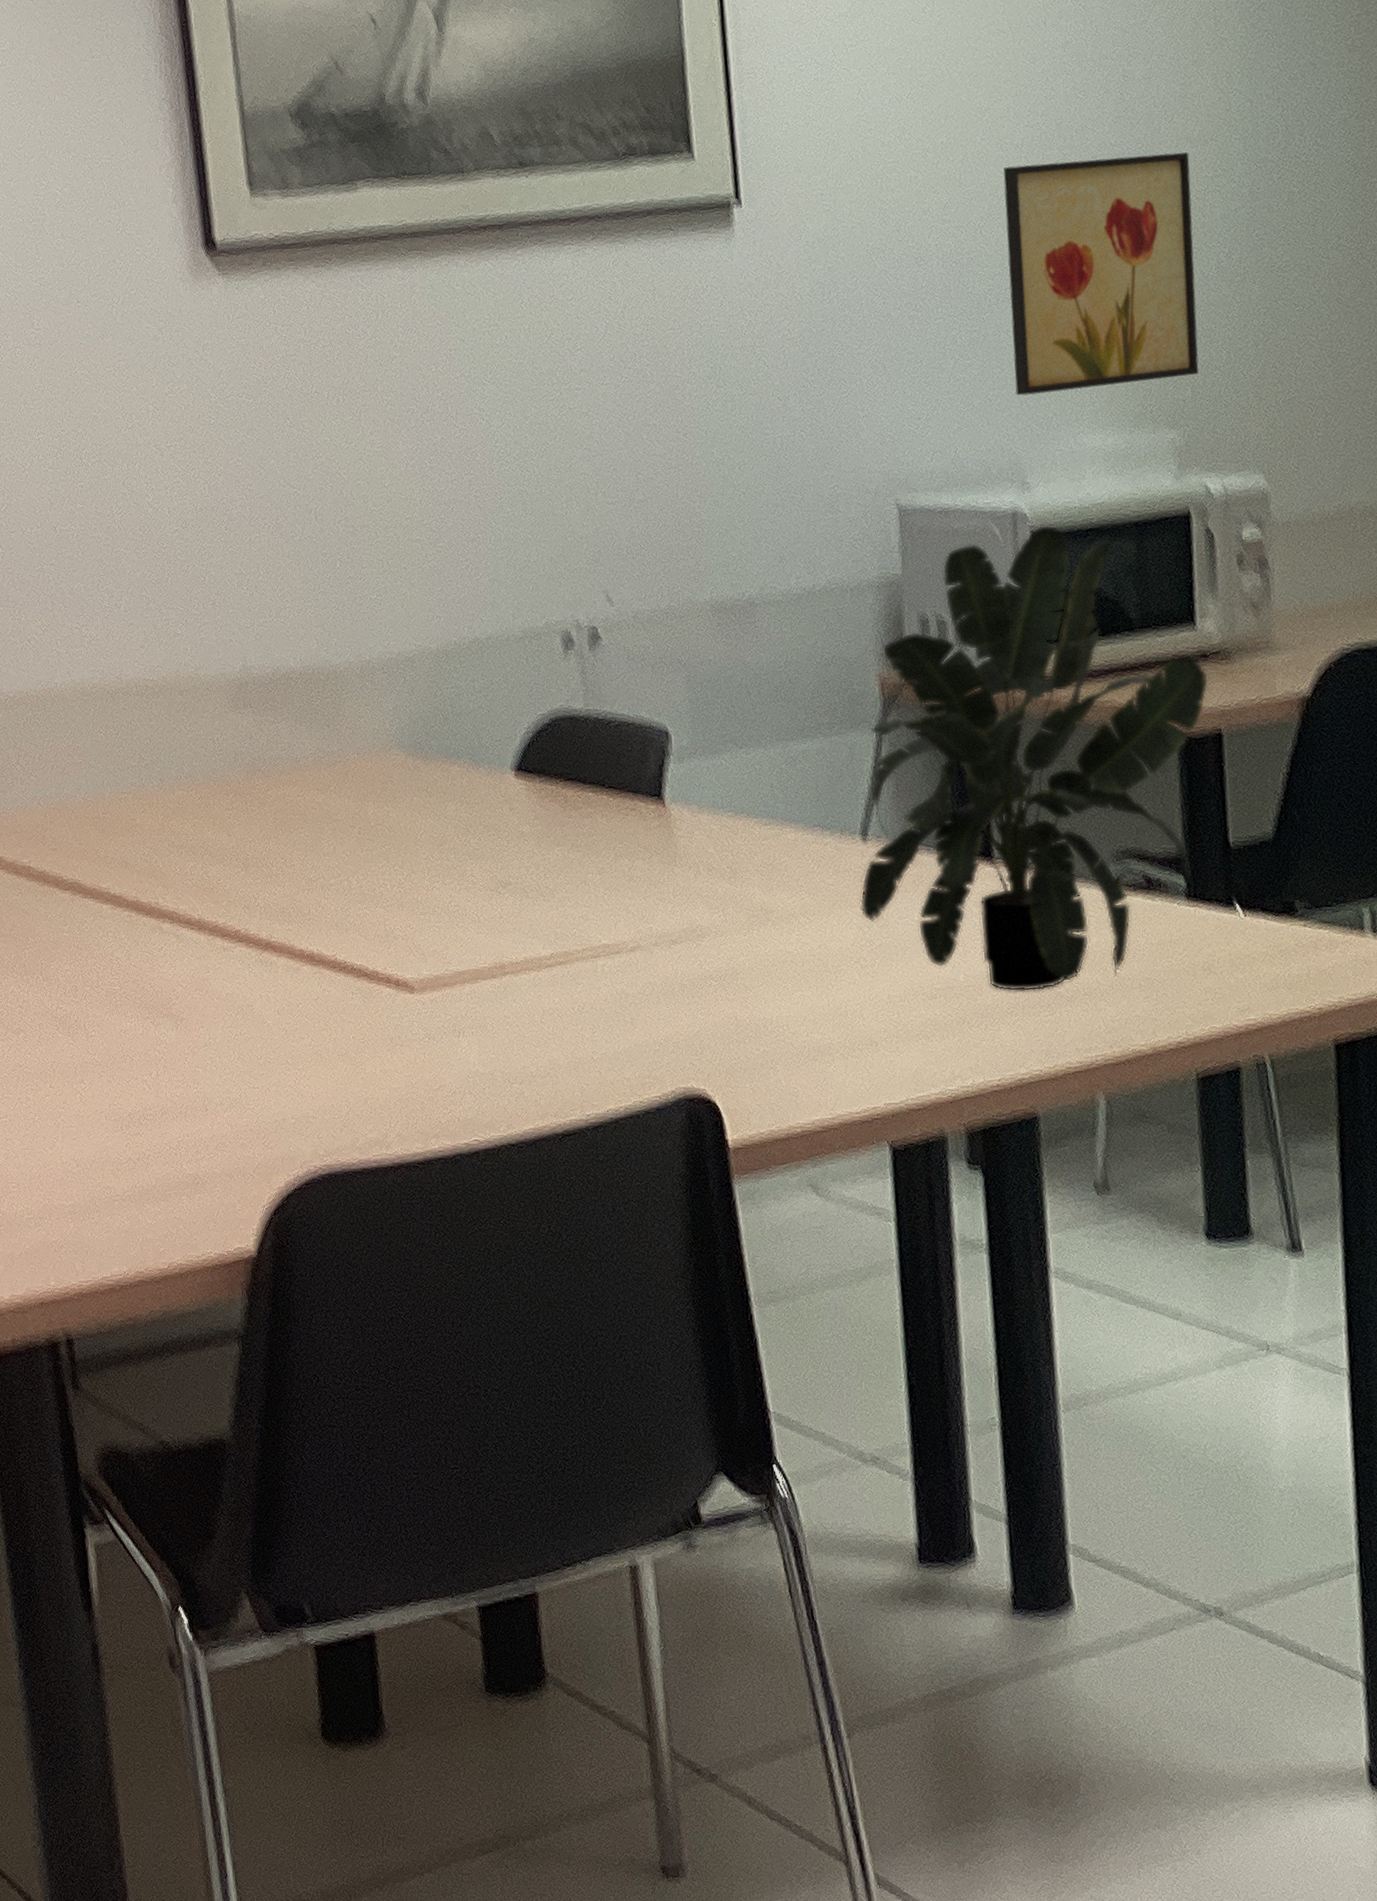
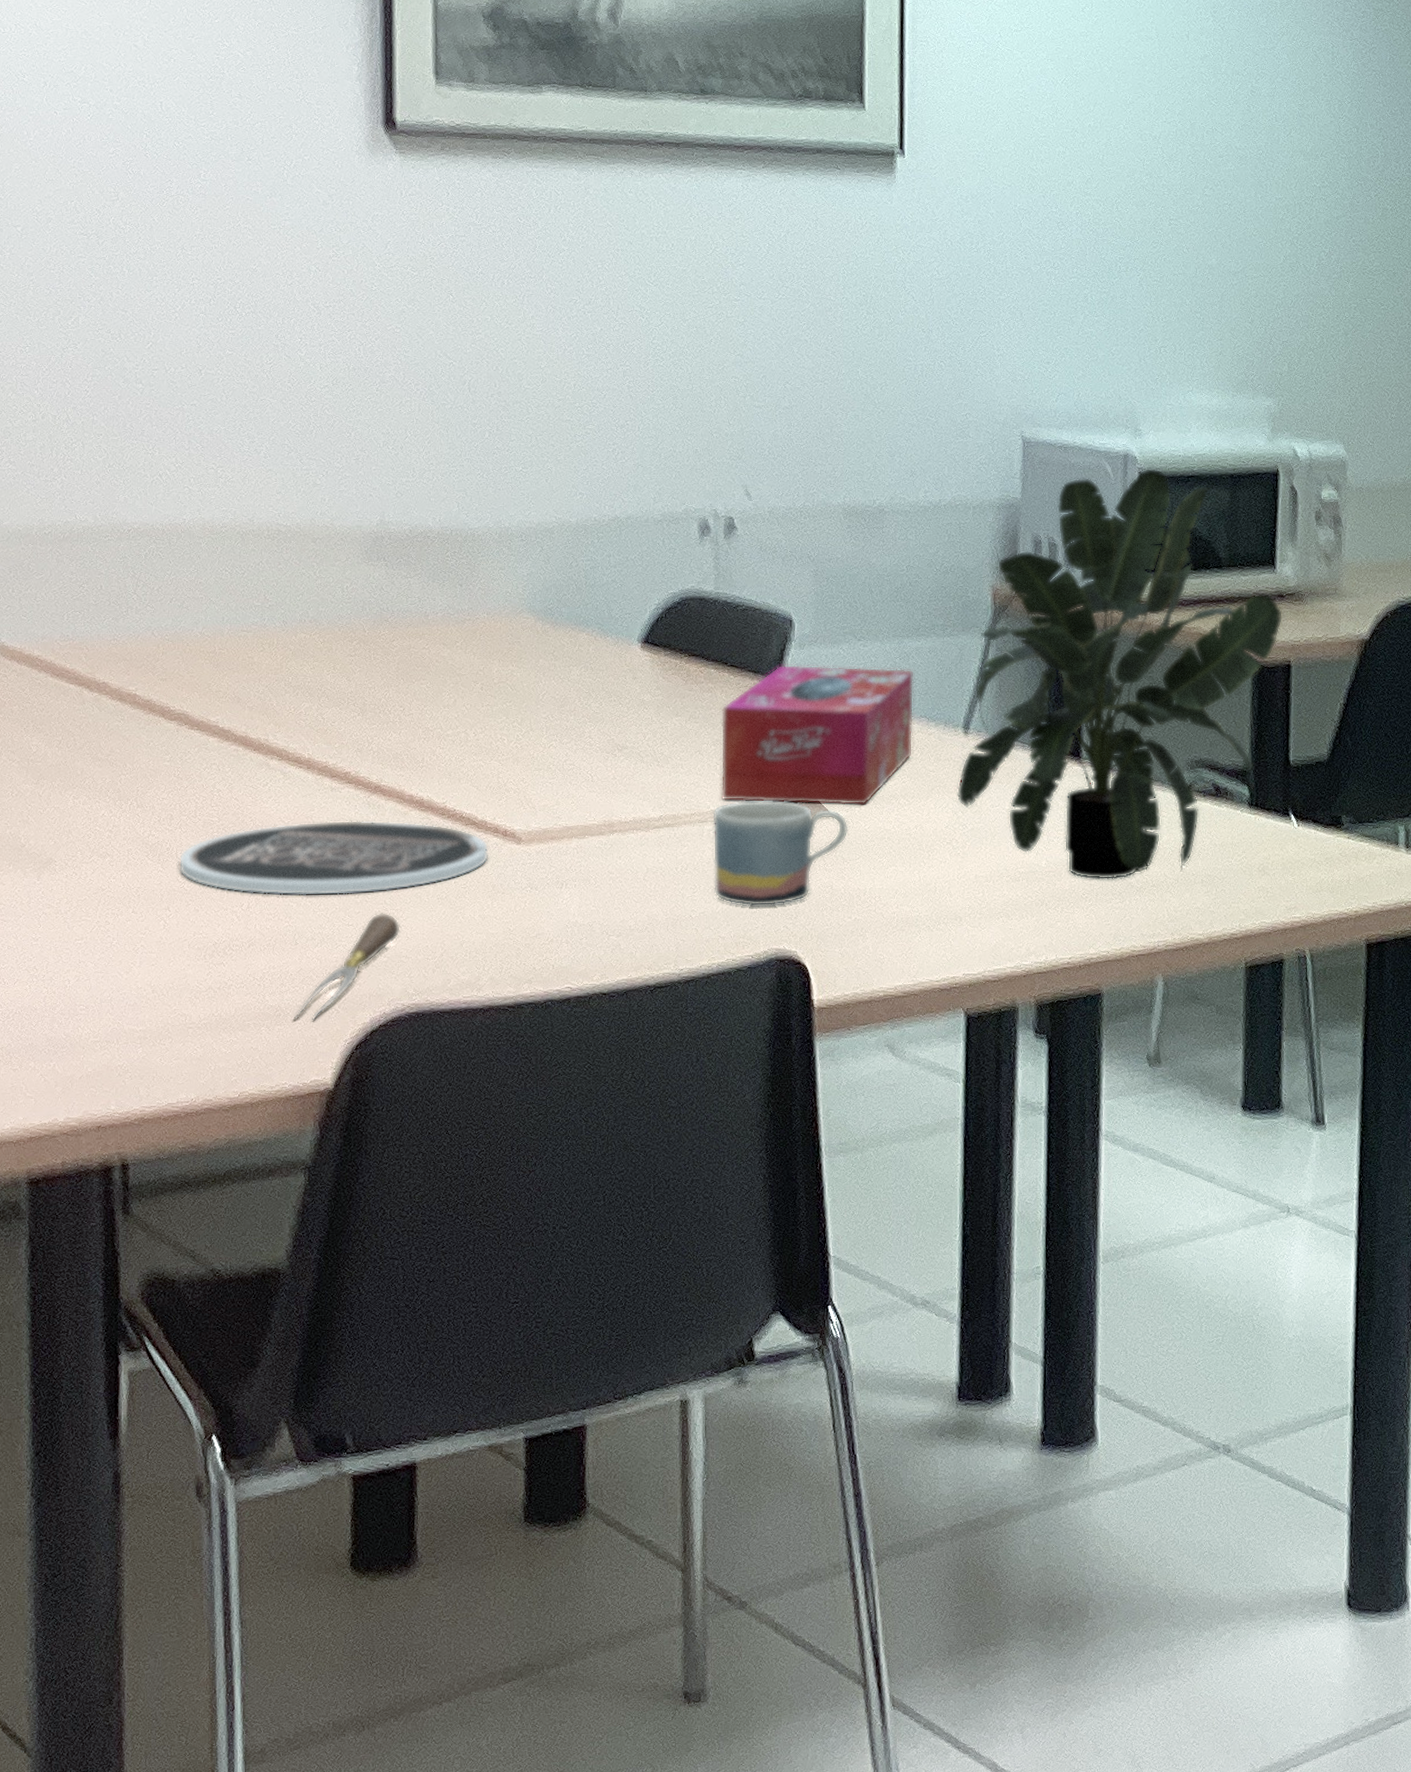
plate: none [87,977,384,1062] -> present [178,820,489,896]
fork: none [211,1073,305,1187] -> present [293,912,400,1020]
tissue box: none [603,774,810,934] -> present [720,664,914,806]
mug: none [604,929,749,1044] -> present [713,800,849,907]
wall art: present [1003,152,1199,396] -> none [1136,155,1302,354]

